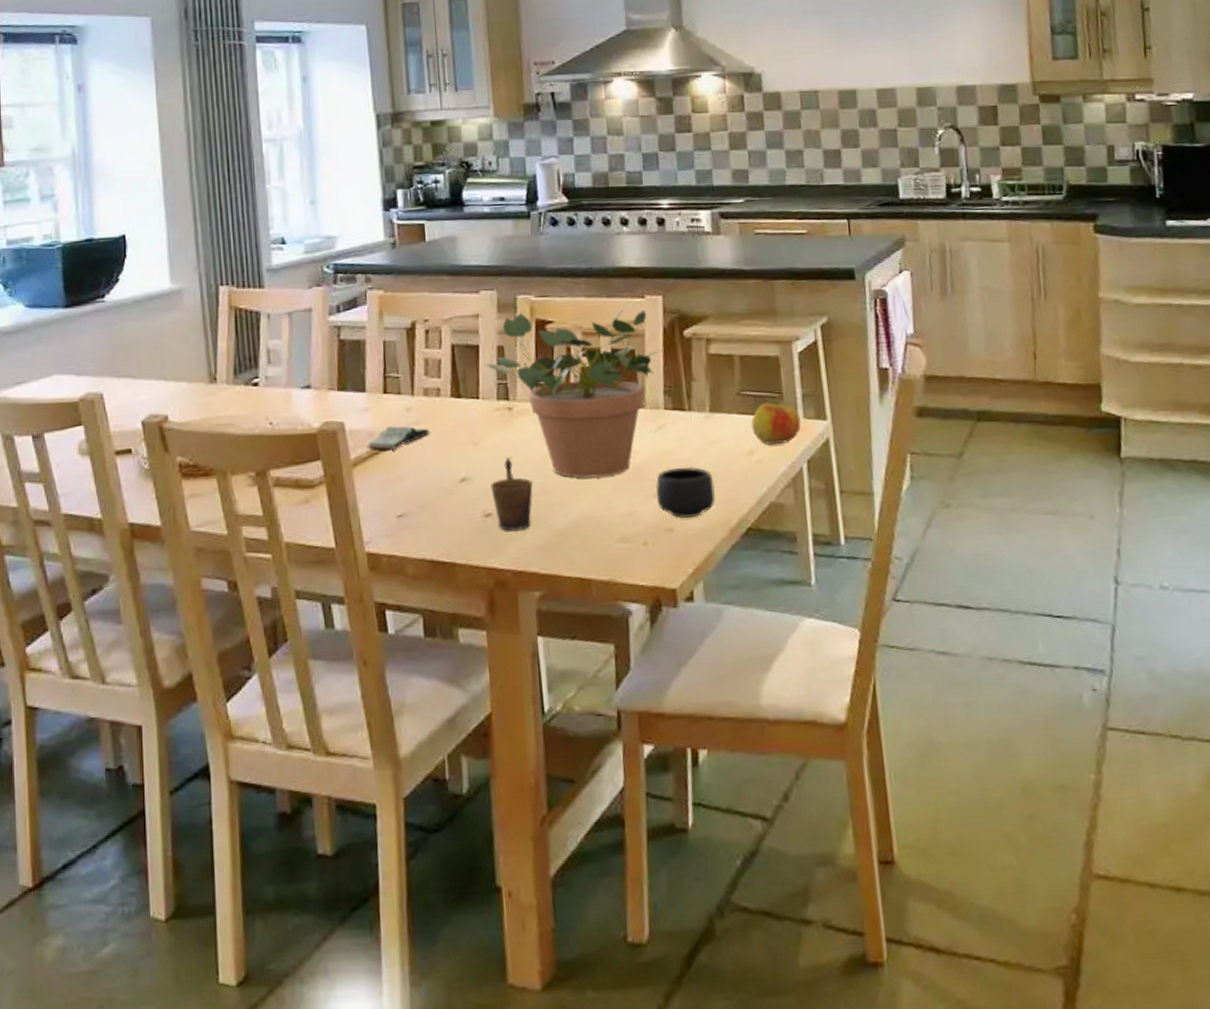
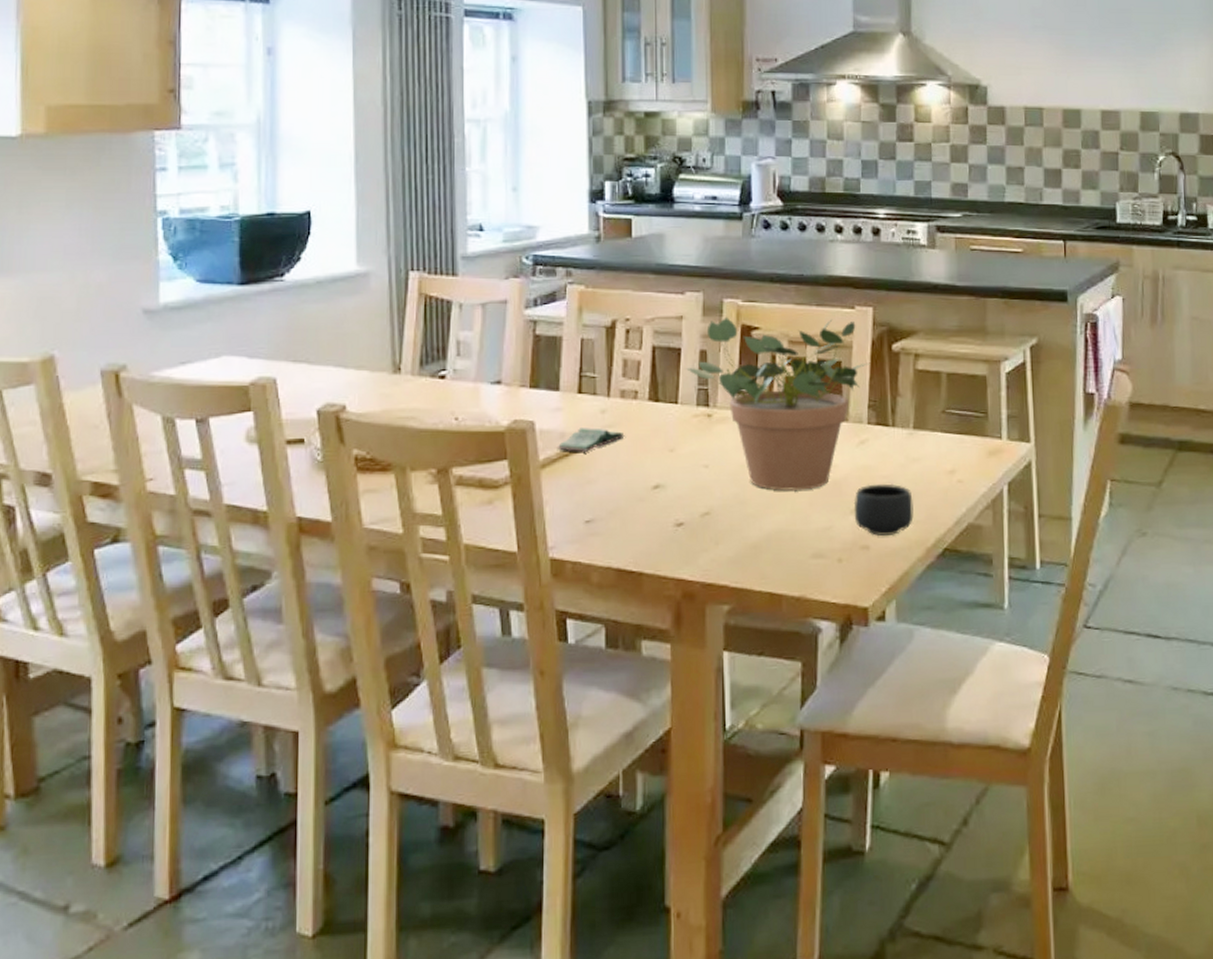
mug: present [491,457,533,531] -> none [685,466,728,541]
apple: present [751,402,801,445] -> none [954,422,1004,465]

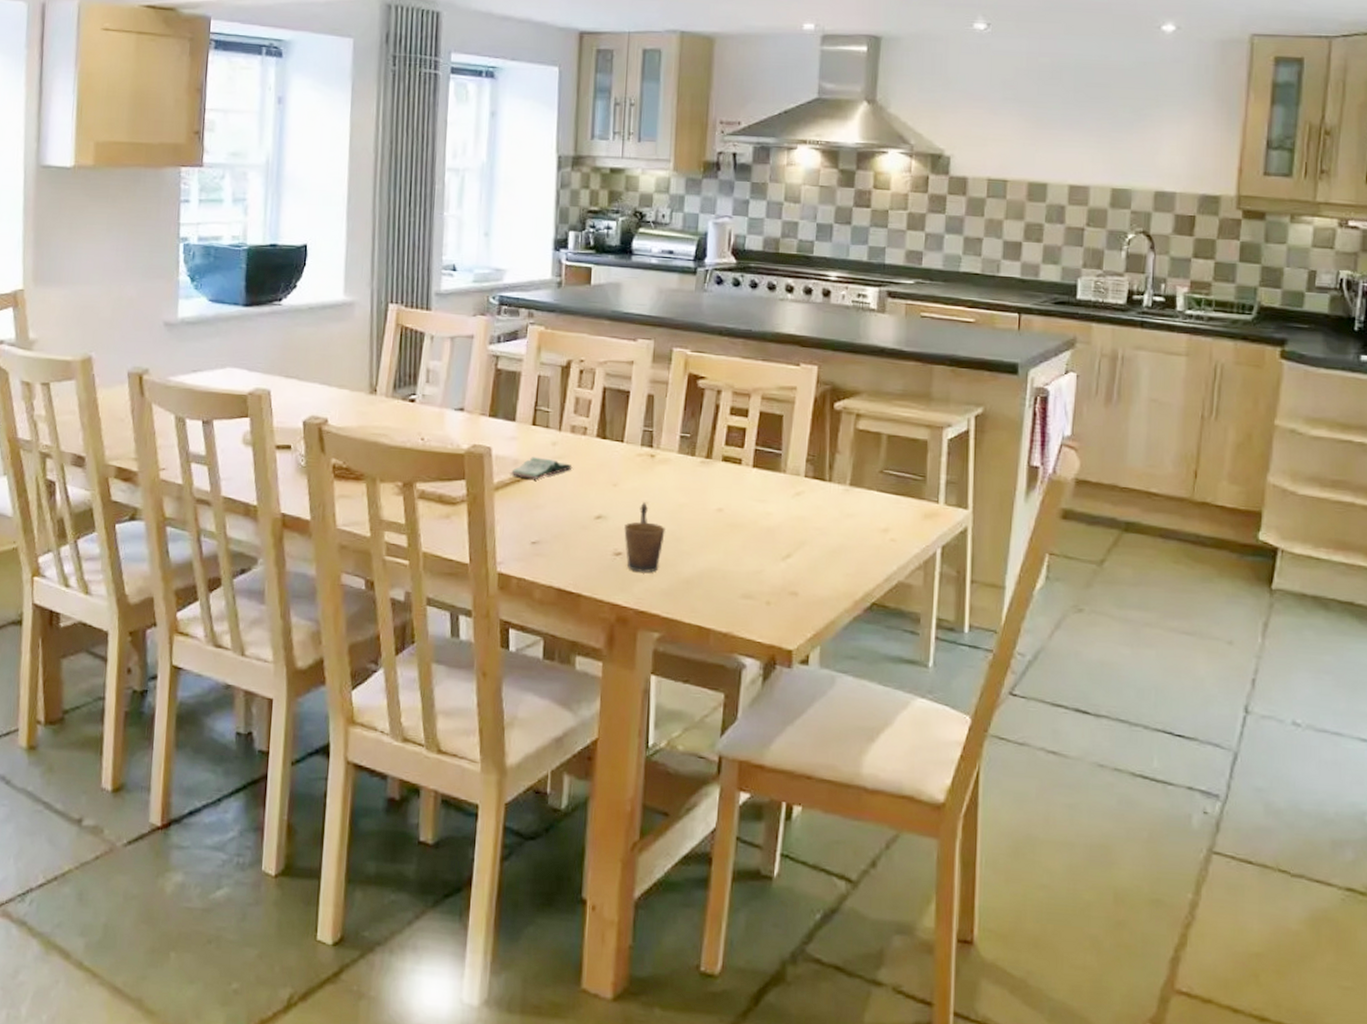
mug: none [685,466,728,541] -> present [624,502,665,573]
potted plant: present [686,316,870,491] -> none [633,364,811,534]
mug: present [853,483,914,536] -> none [785,534,844,586]

